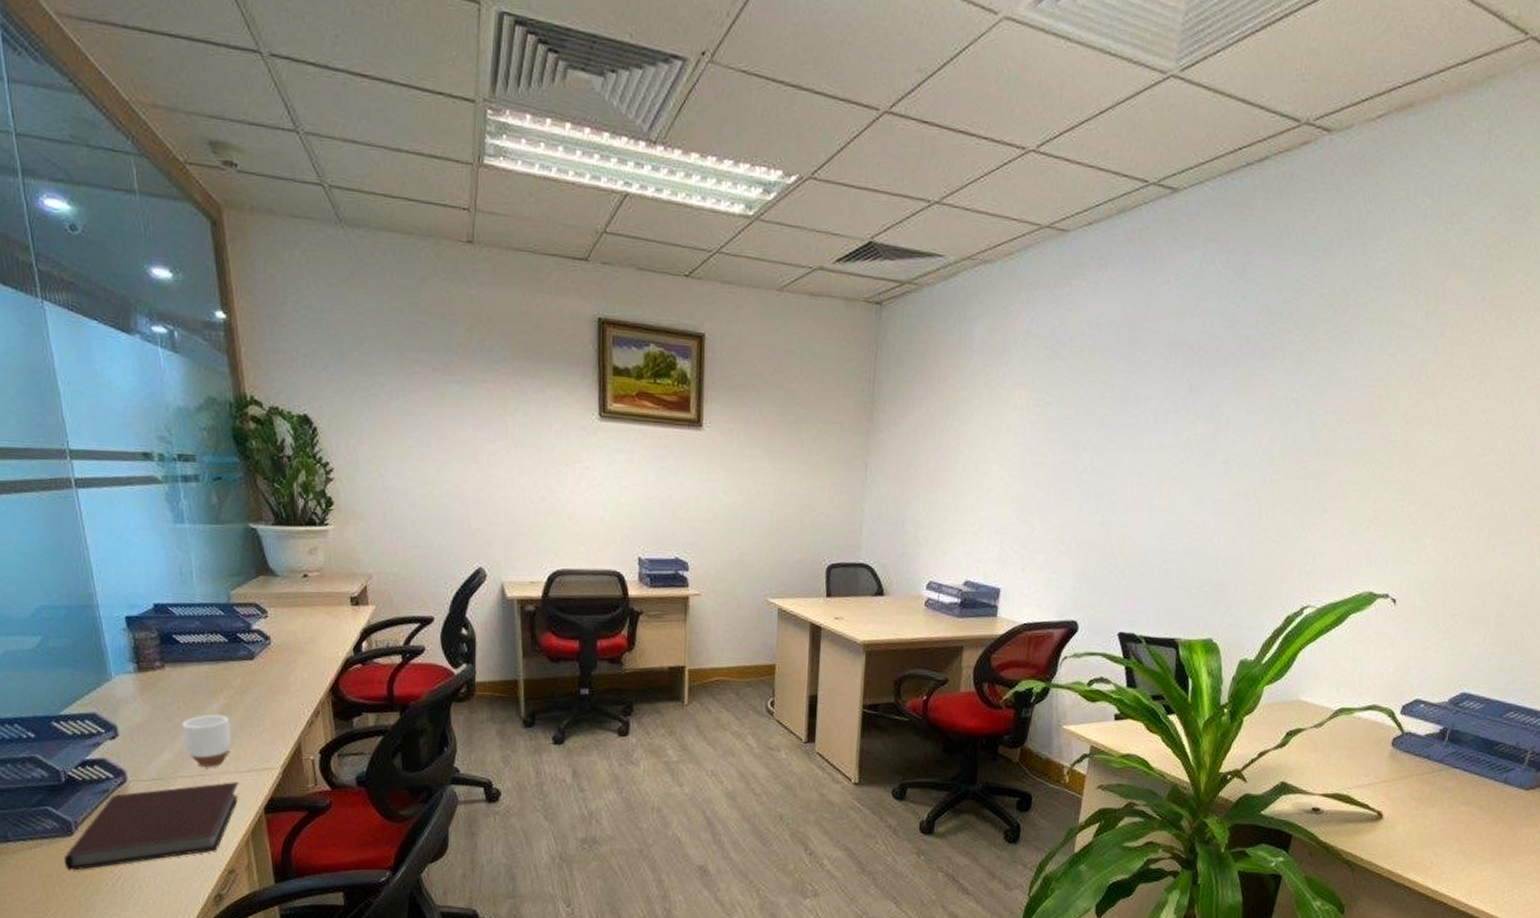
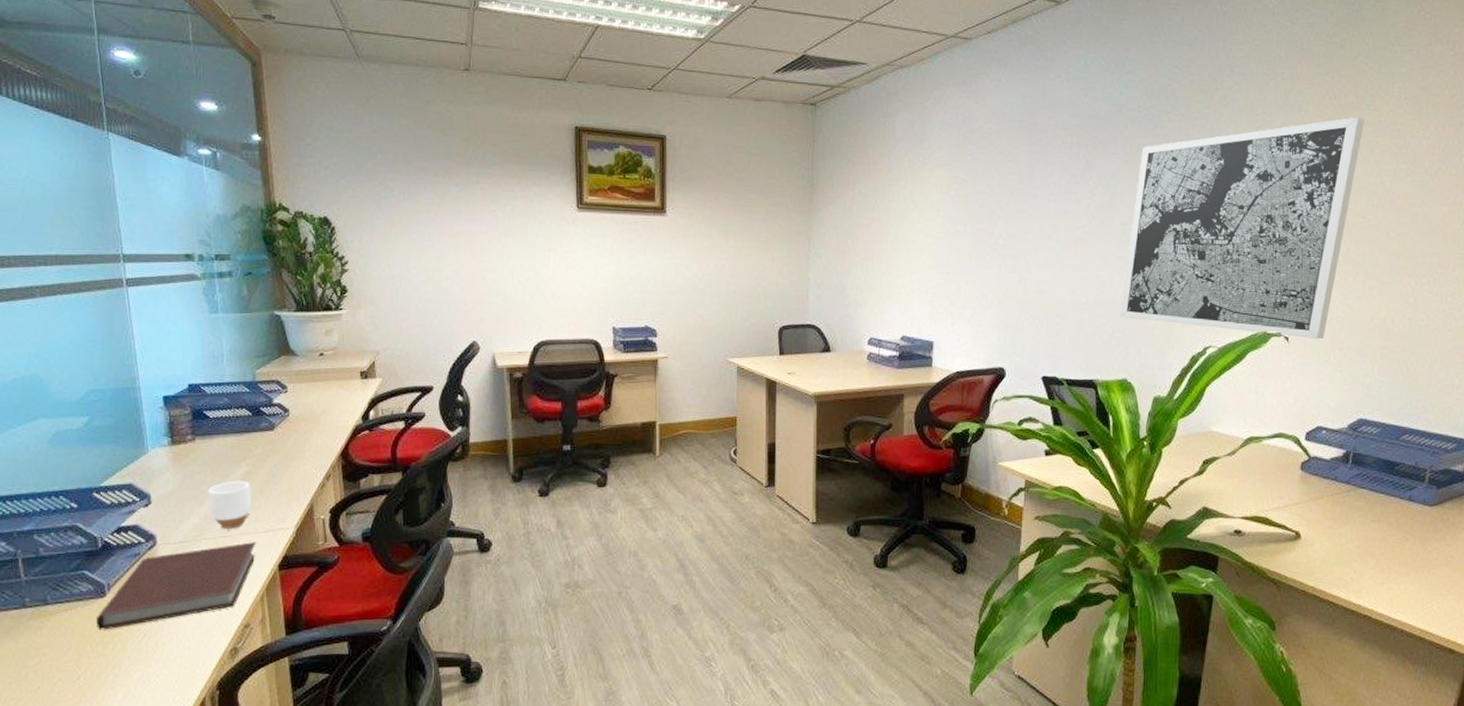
wall art: none [1212,346,1515,603] -> present [1120,116,1365,340]

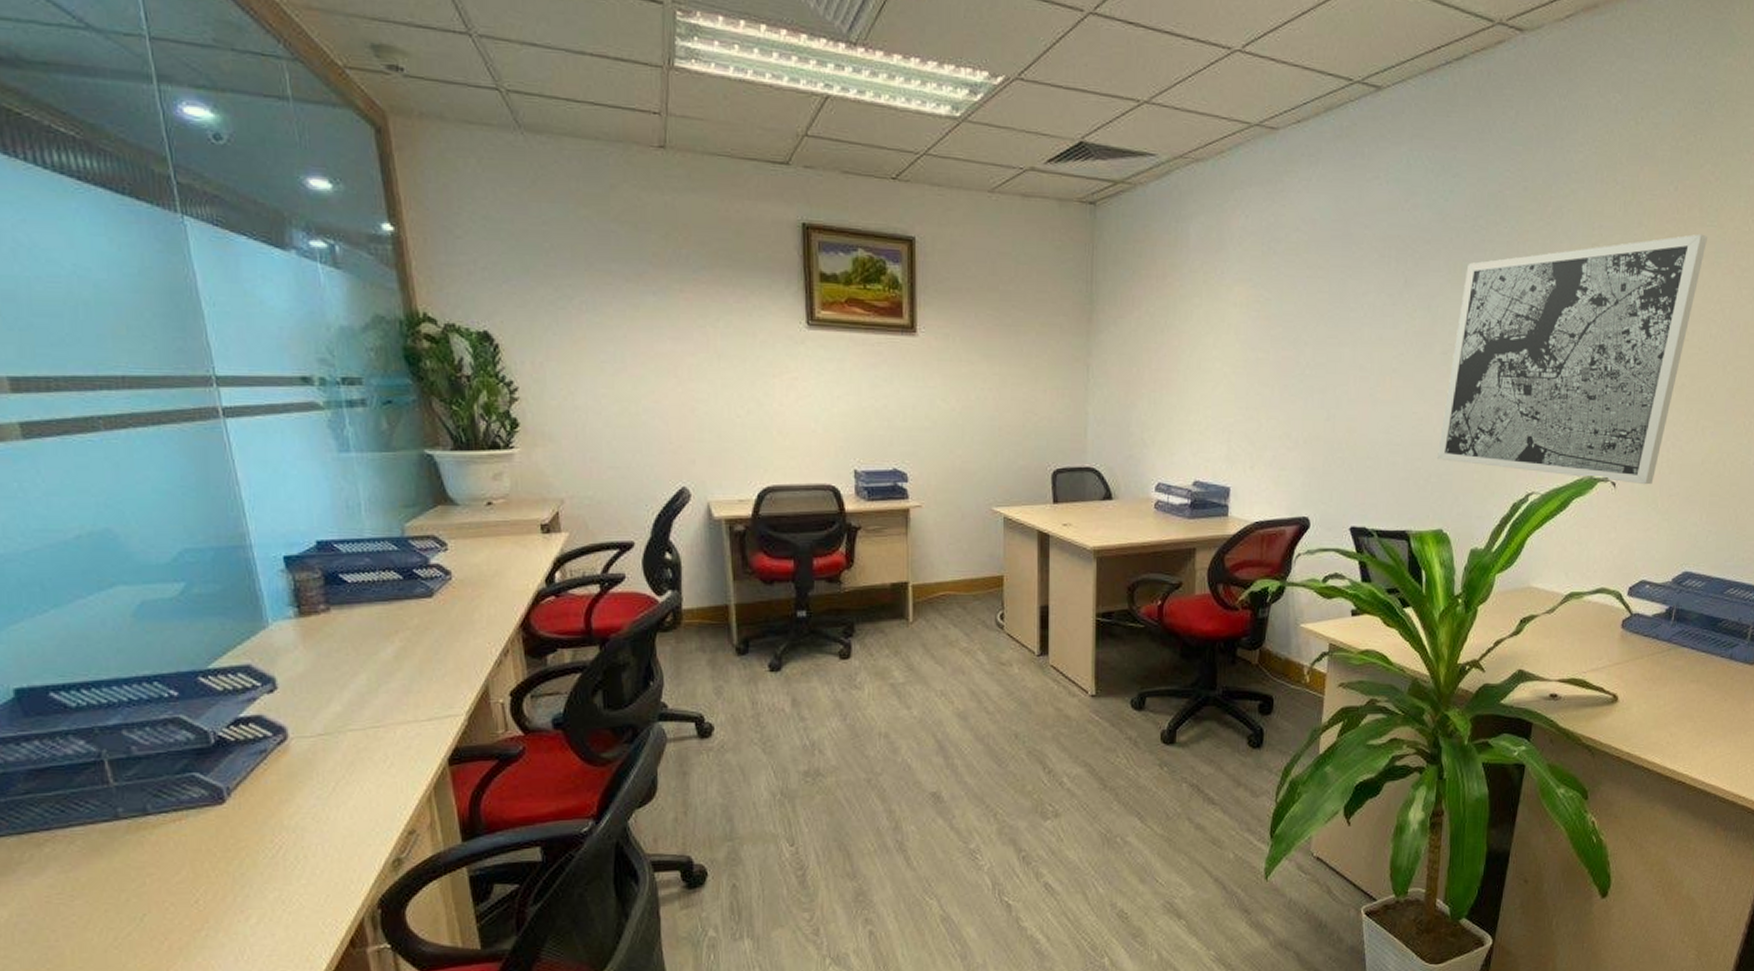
notebook: present [97,542,256,630] -> none [215,733,418,844]
mug: present [208,480,252,529] -> none [351,659,409,717]

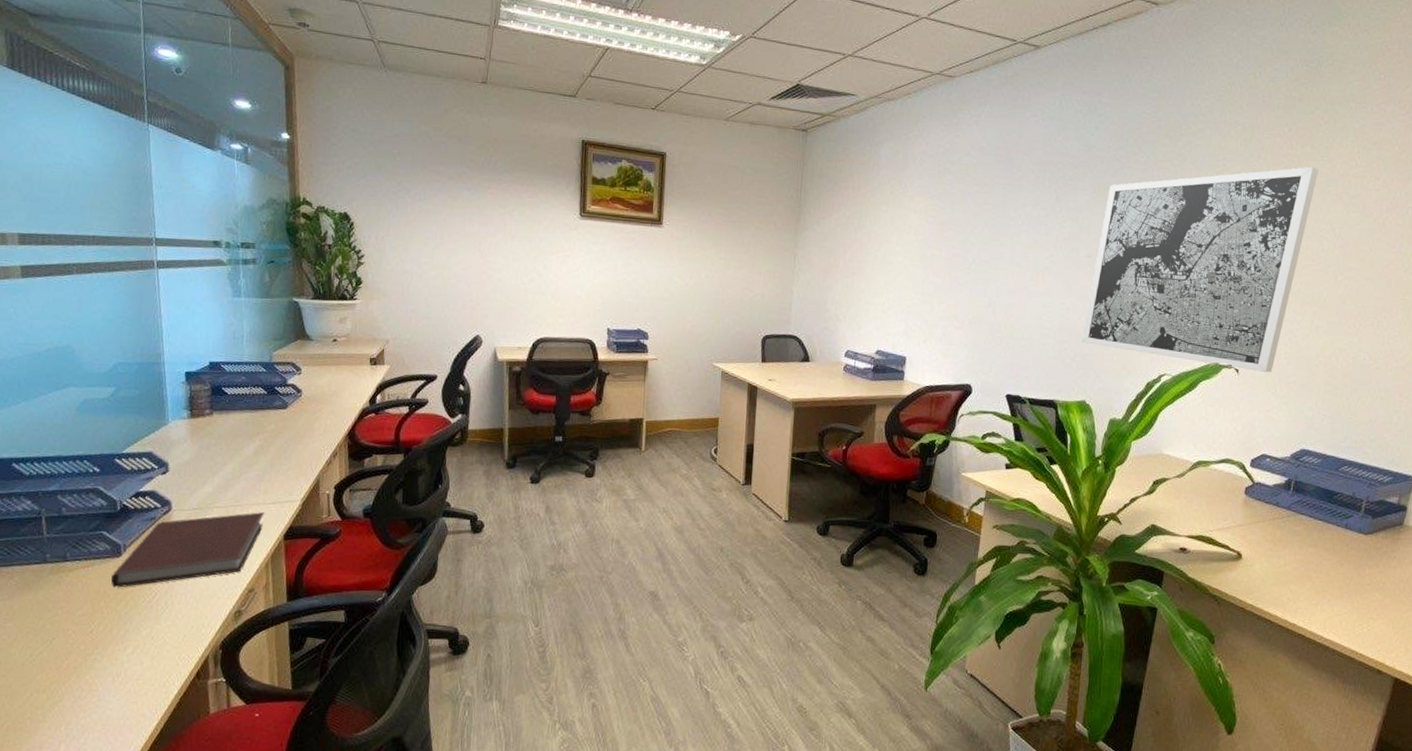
notebook: none [215,733,418,844] -> present [111,512,265,588]

